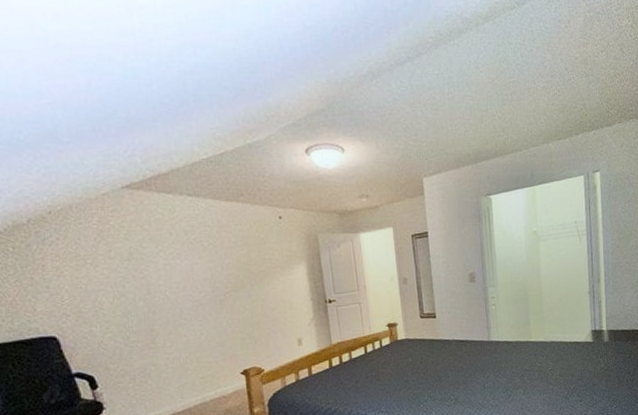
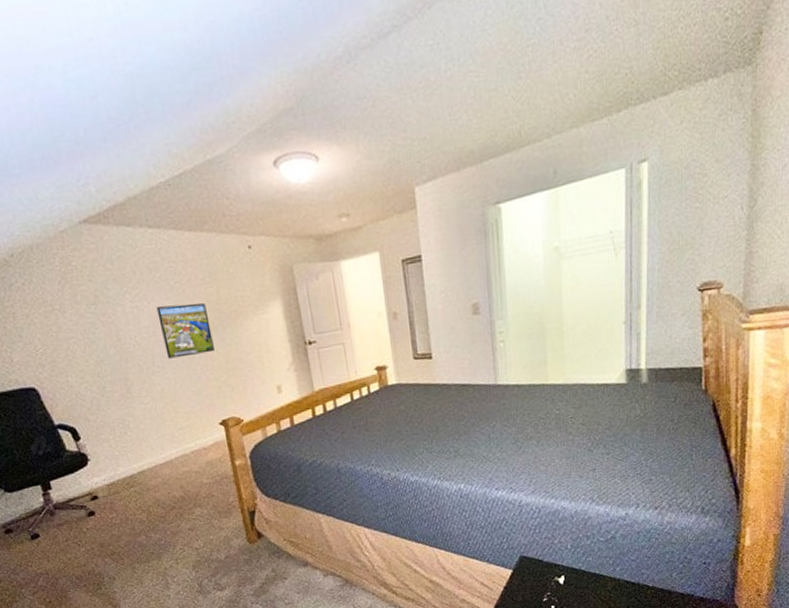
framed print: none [189,263,241,312] -> present [156,303,215,359]

